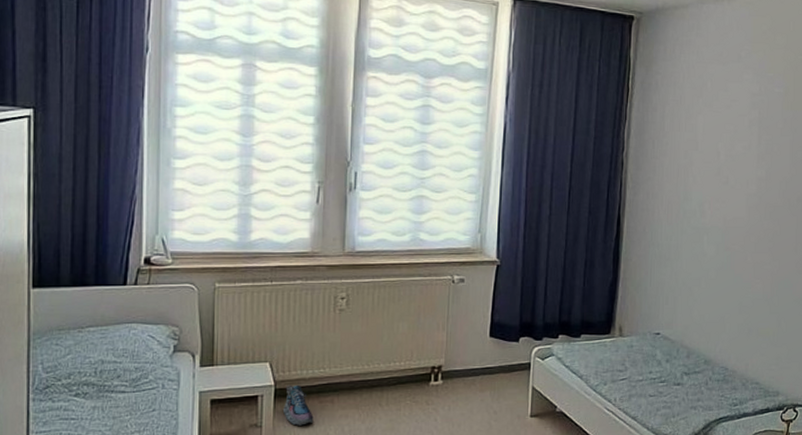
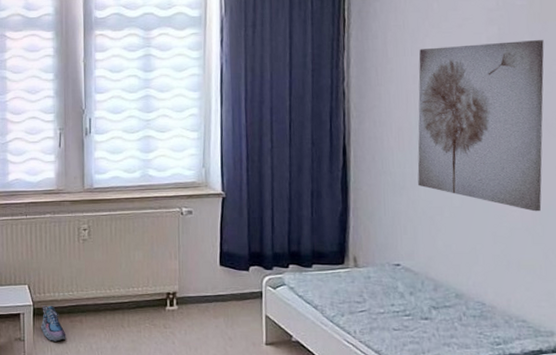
wall art: none [681,125,793,284] -> present [417,40,544,212]

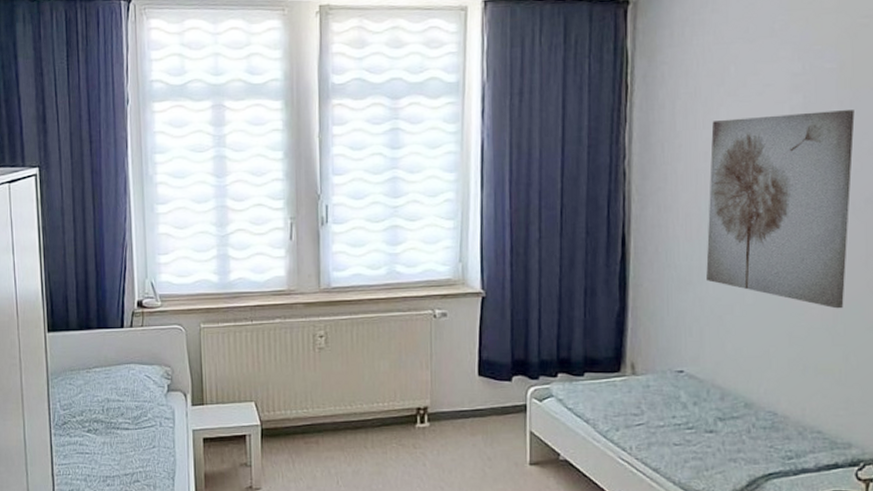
shoe: present [40,305,66,342] -> none [269,424,300,466]

